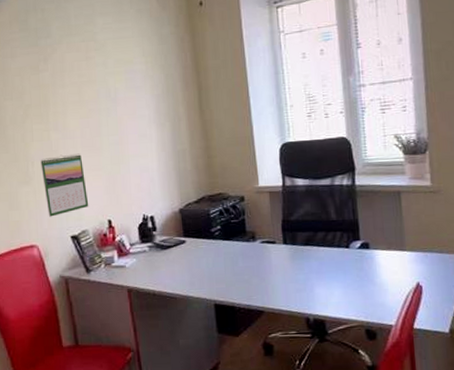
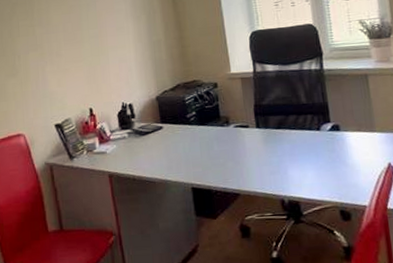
calendar: present [40,153,89,217] -> none [26,46,72,107]

